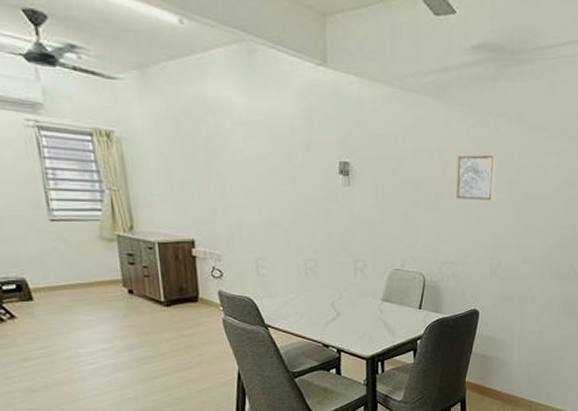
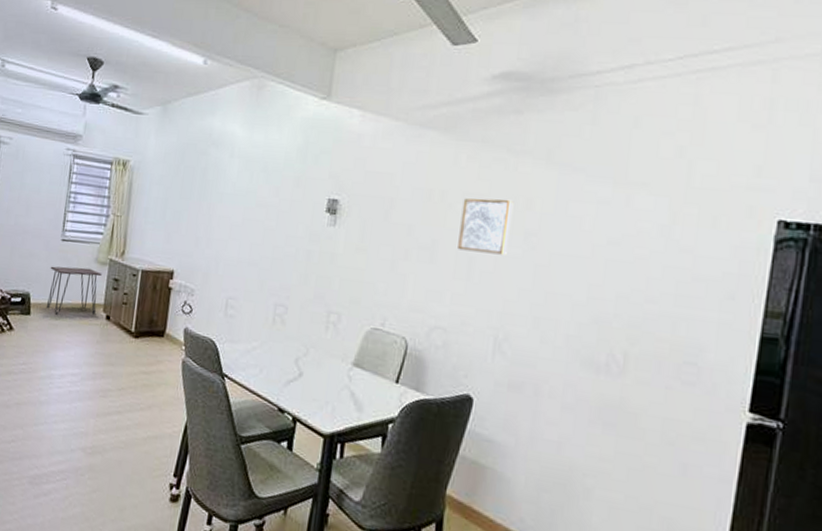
desk: none [44,246,114,296] -> present [47,266,102,315]

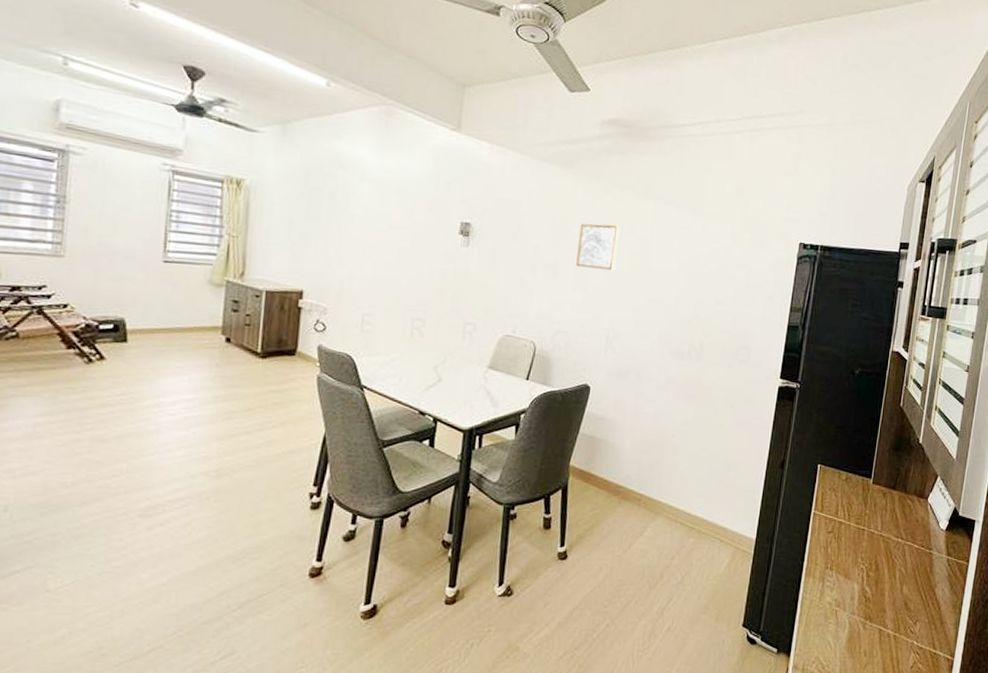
desk: present [47,266,102,315] -> none [149,289,218,340]

